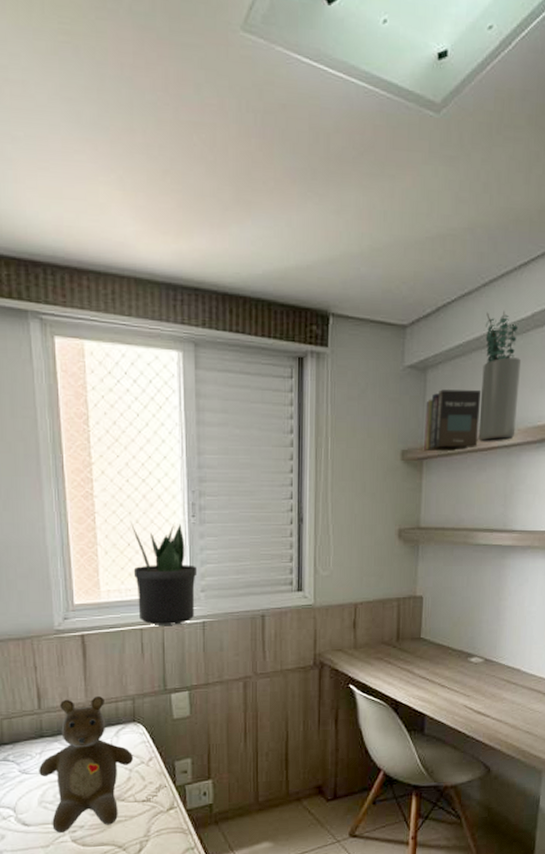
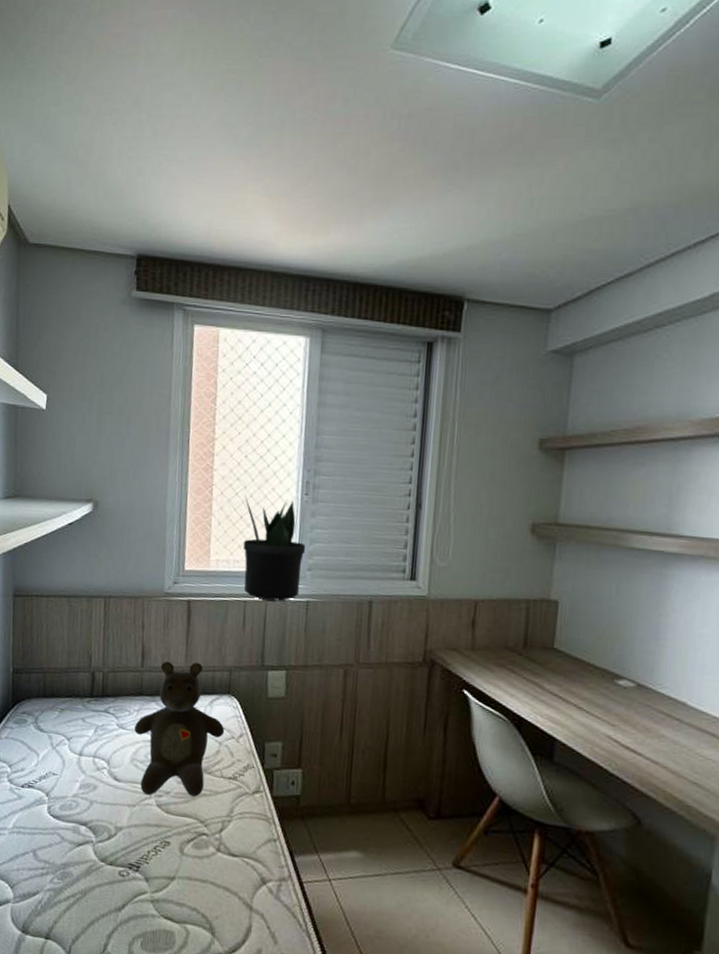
books: present [424,389,482,452] -> none [567,375,642,442]
vase: present [478,310,522,442] -> none [636,291,696,435]

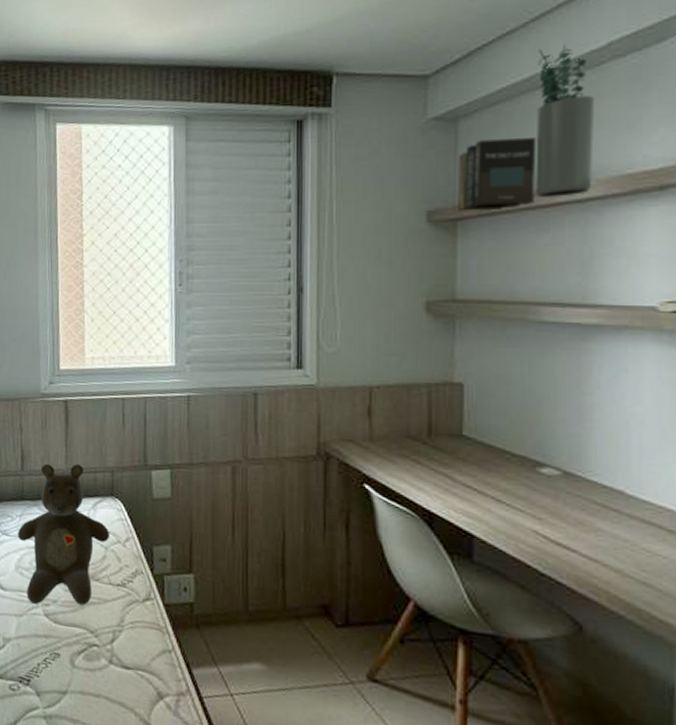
planter: present [242,496,306,601] -> none [117,290,183,397]
books: none [567,375,642,442] -> present [458,136,537,212]
vase: none [636,291,696,435] -> present [535,44,596,198]

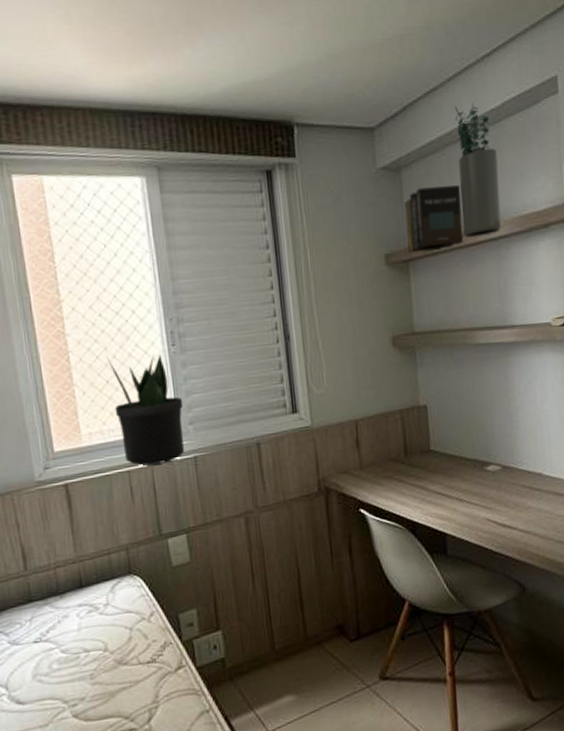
teddy bear: present [18,463,110,605] -> none [30,549,134,709]
planter: none [117,290,183,397] -> present [107,353,185,466]

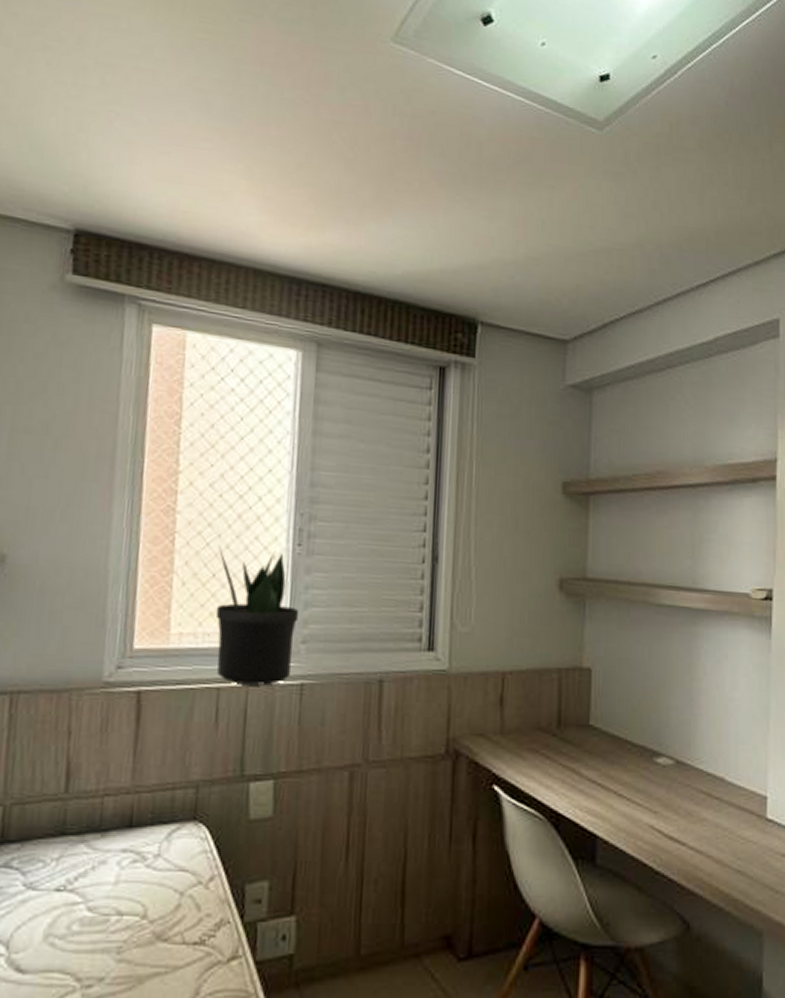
books: present [404,184,464,253] -> none [590,414,659,487]
vase: present [455,102,502,238] -> none [657,332,705,481]

